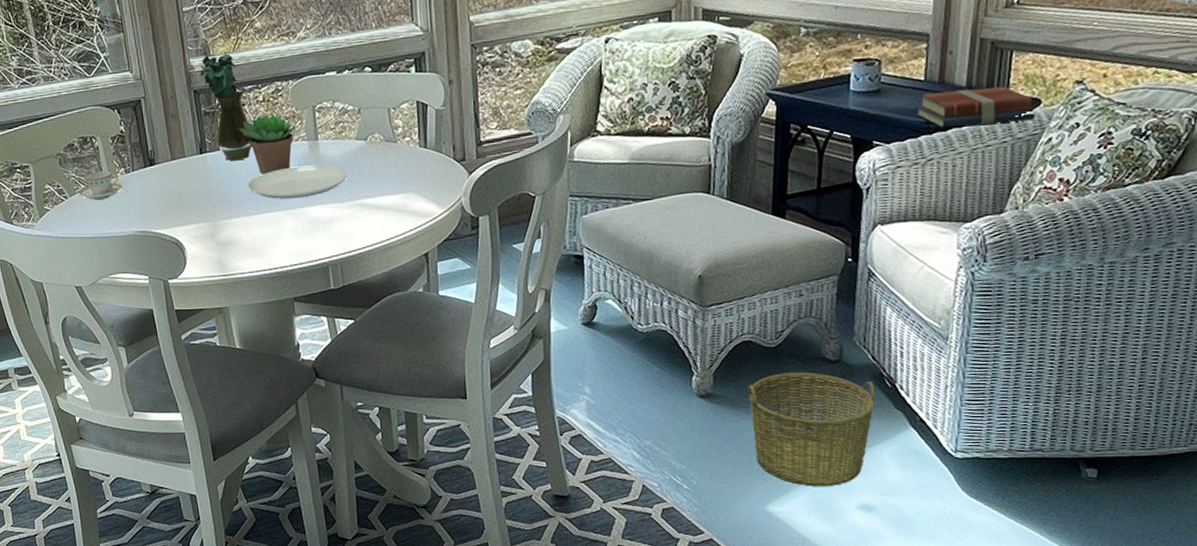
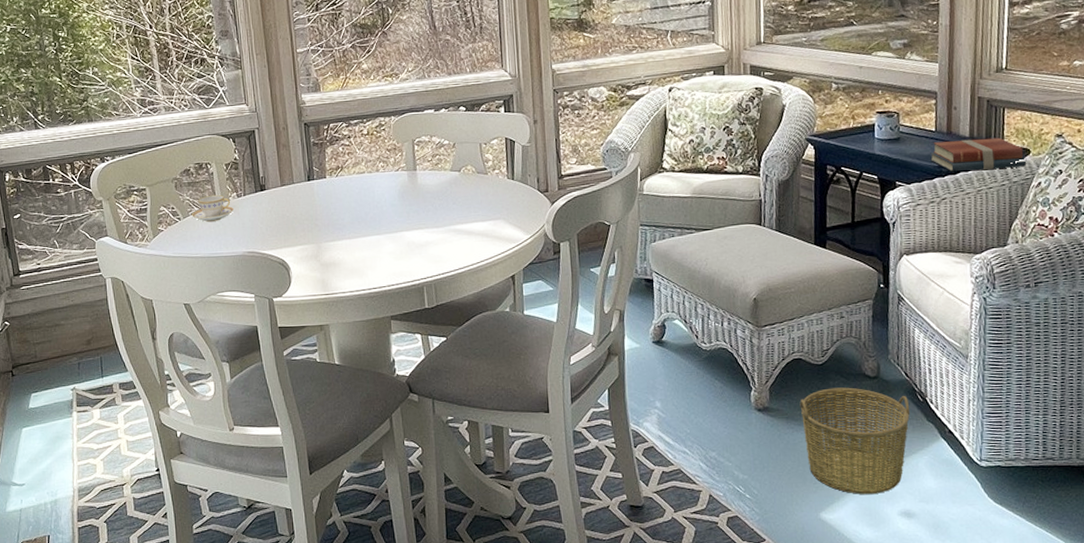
vase: present [200,50,252,161] -> none [310,88,356,188]
succulent plant: present [239,112,297,174] -> none [344,145,398,201]
plate: present [247,165,347,199] -> none [351,193,442,224]

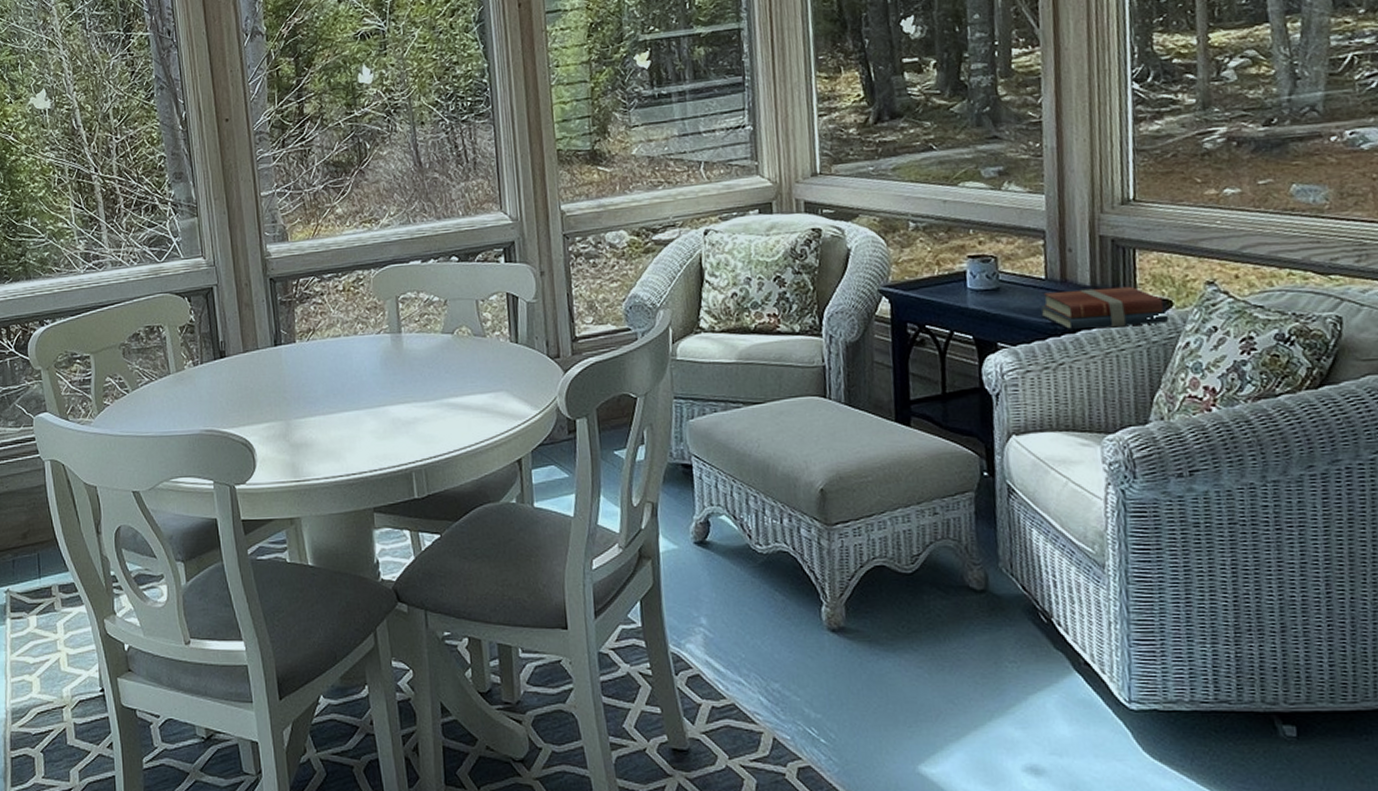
teacup: present [192,194,234,222] -> none [142,362,189,395]
basket: present [799,387,911,494] -> none [885,603,1032,742]

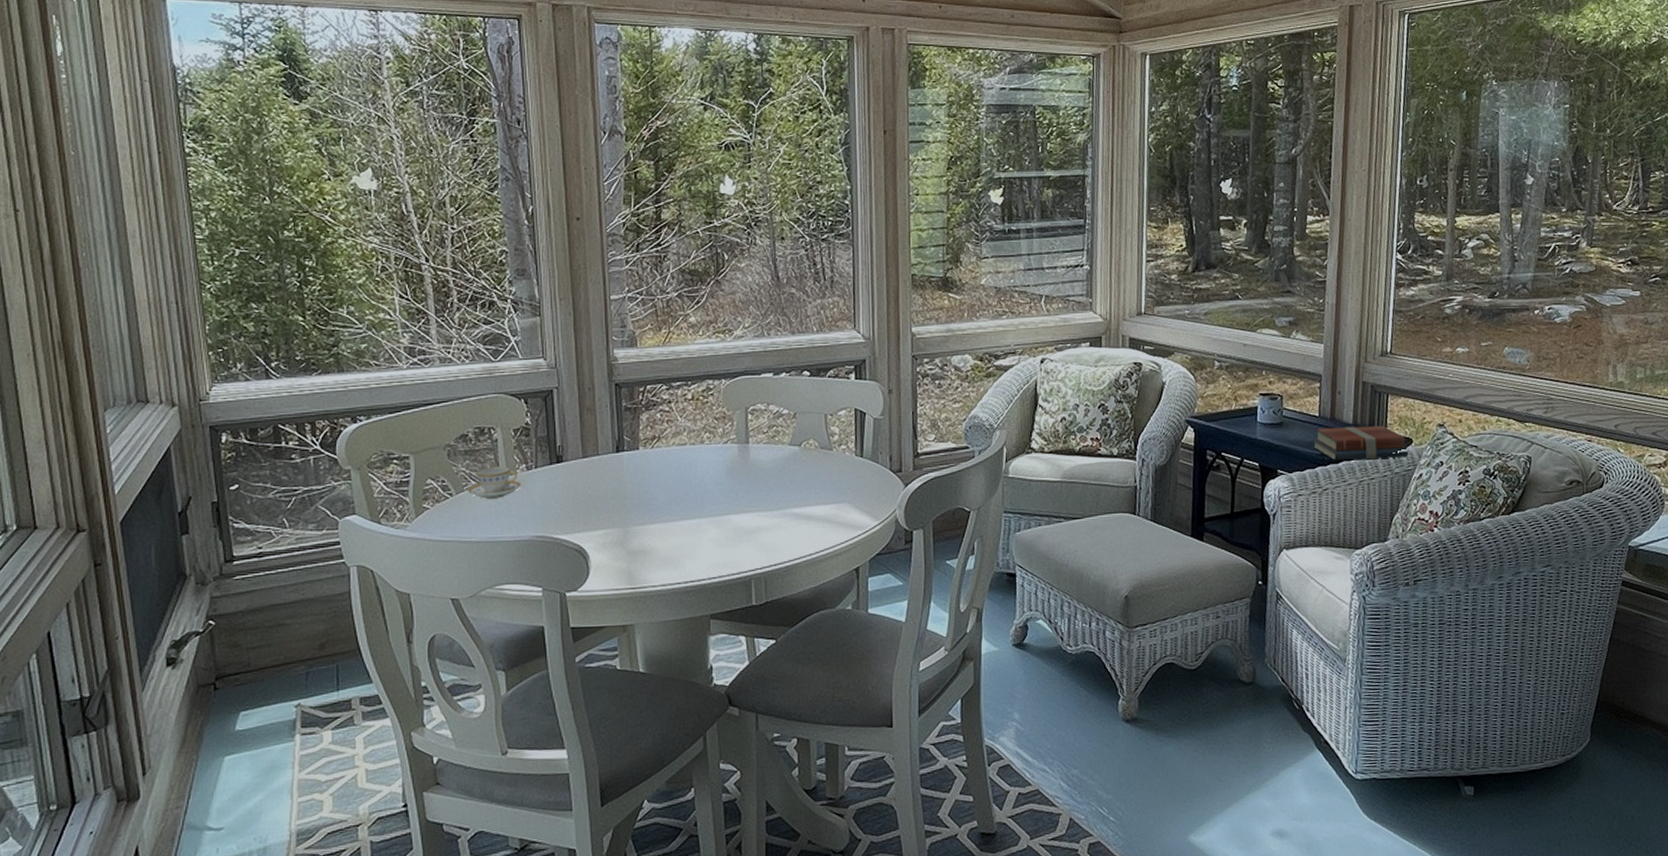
teacup: none [142,362,189,395] -> present [467,466,521,499]

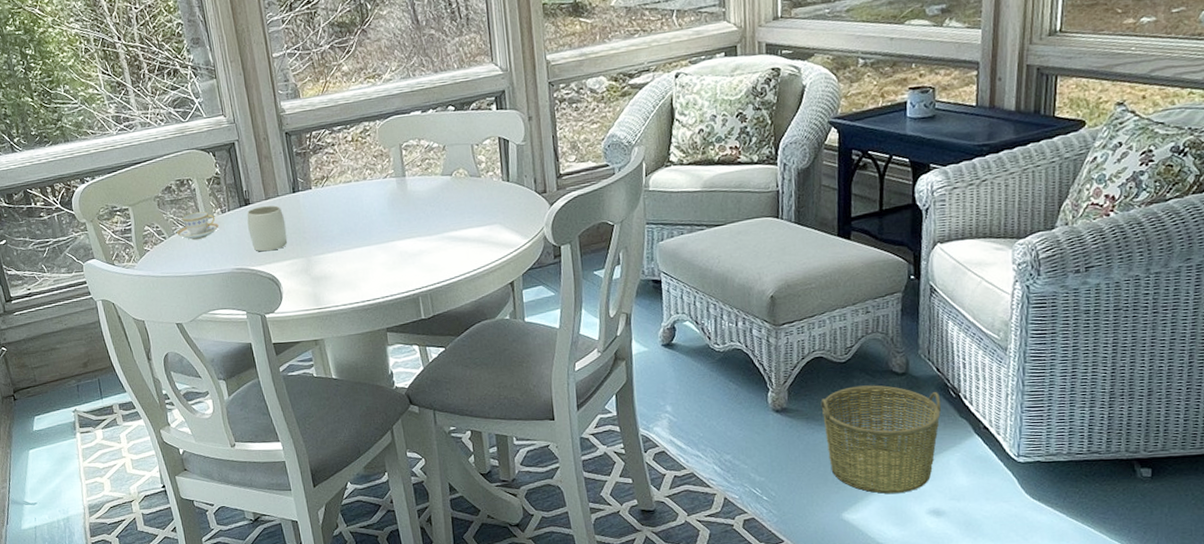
mug: none [557,464,603,518] -> present [247,205,288,252]
basket: none [1170,694,1286,813] -> present [820,385,942,494]
books: present [1313,425,1409,461] -> none [969,109,1081,151]

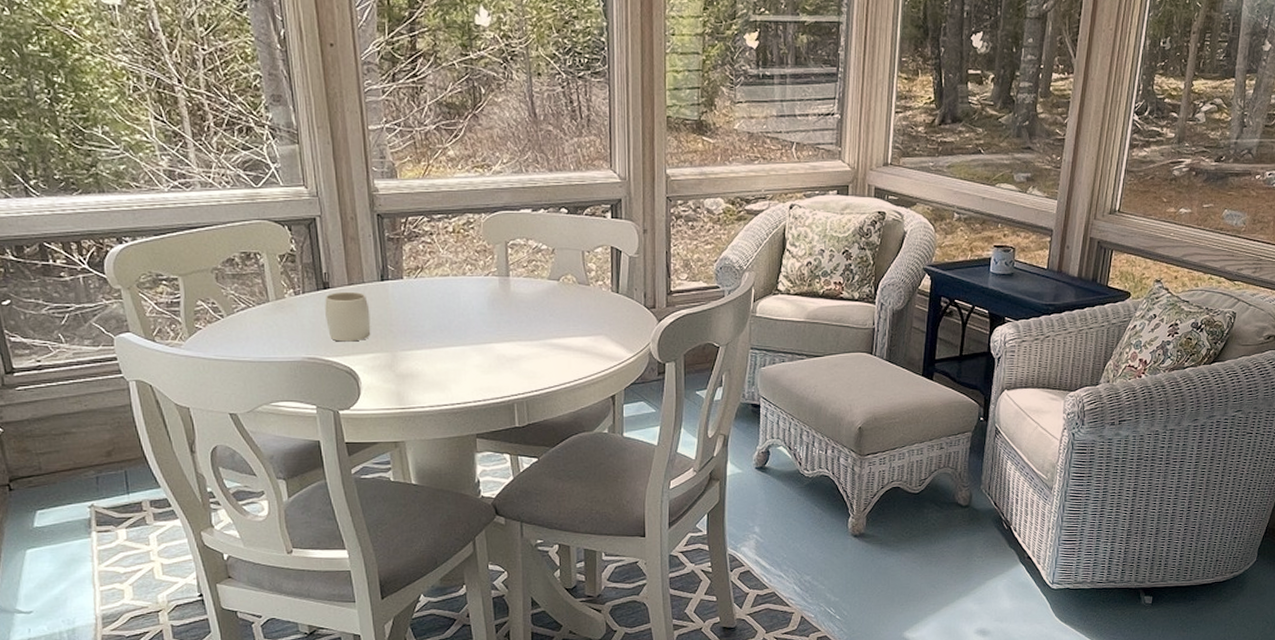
teacup: present [177,211,219,240] -> none [238,290,290,321]
basket: present [820,385,942,494] -> none [894,515,995,615]

